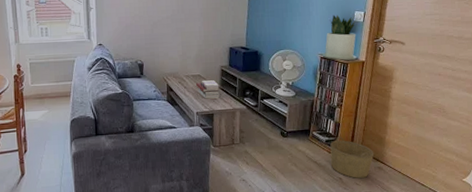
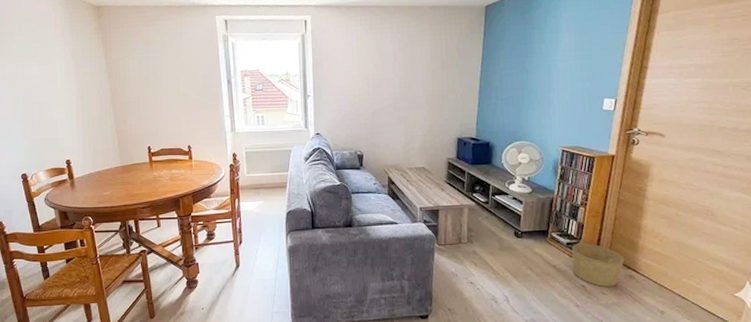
books: present [196,80,220,100] -> none [420,173,446,195]
planter: present [322,14,357,61] -> none [564,102,607,154]

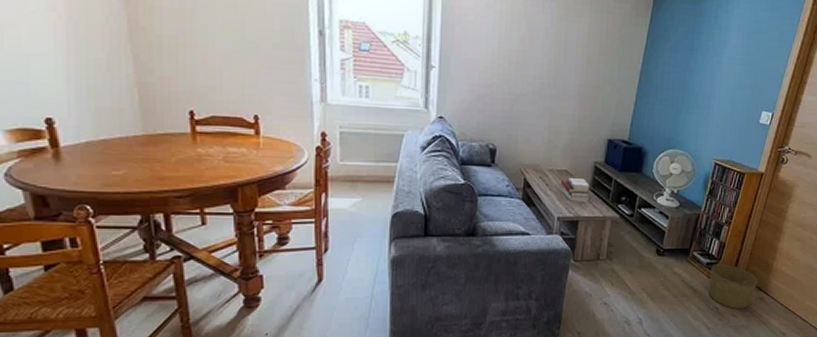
books: none [420,173,446,195] -> present [561,177,590,203]

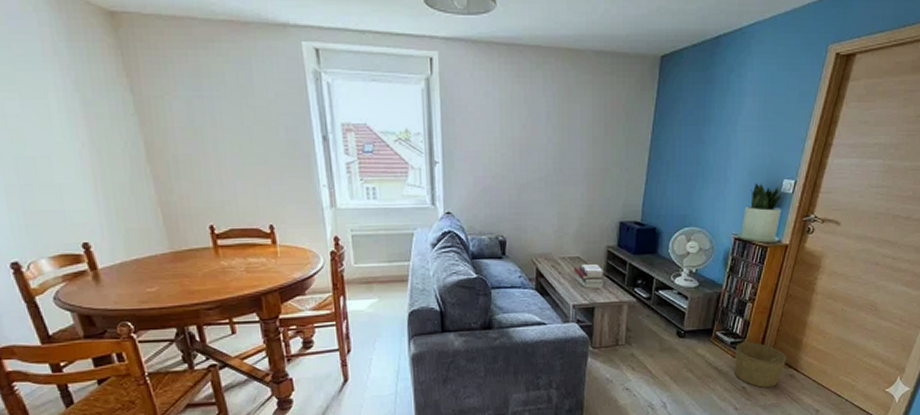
planter: none [717,112,764,170] -> present [736,183,786,243]

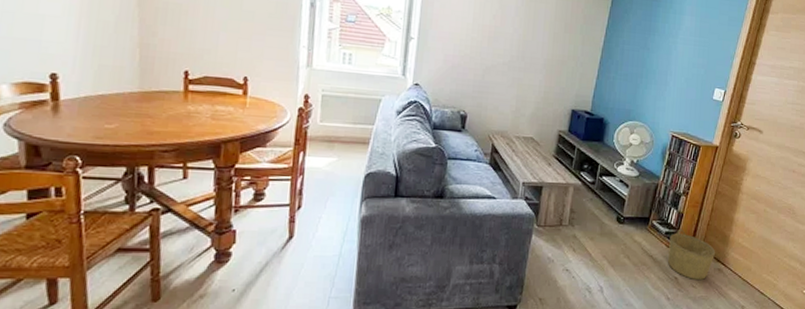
books: present [574,263,604,289] -> none [527,144,554,170]
planter: present [736,183,786,243] -> none [674,88,717,143]

